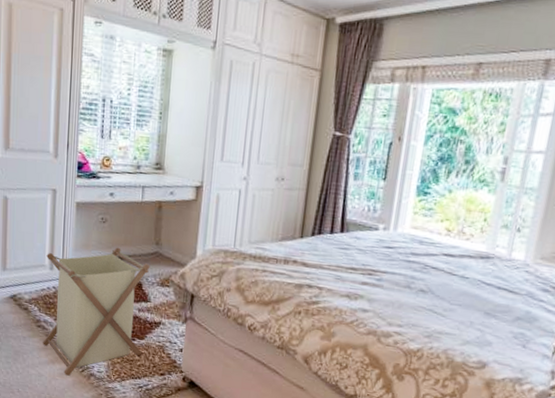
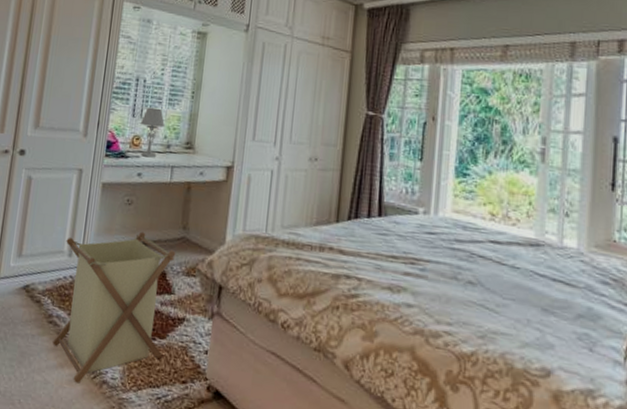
table lamp: none [109,128,134,178] -> present [140,107,165,158]

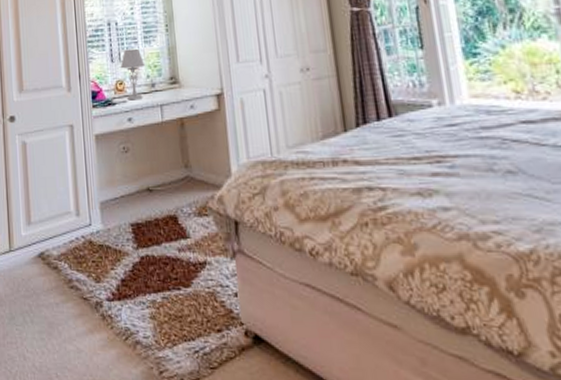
laundry basket: present [53,231,176,383] -> none [71,178,192,347]

